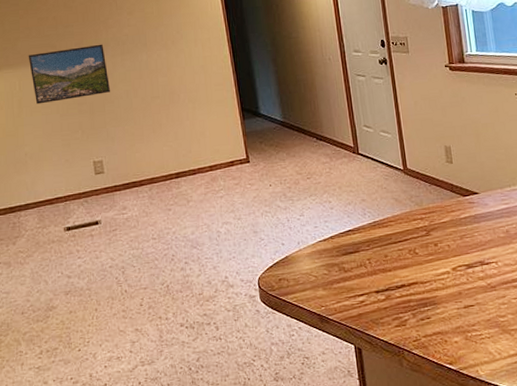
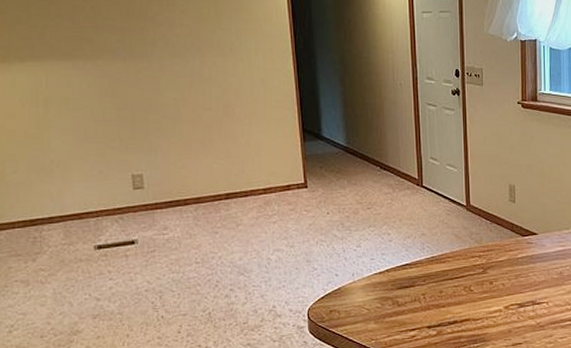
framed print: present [28,44,110,105] -> none [58,43,155,106]

